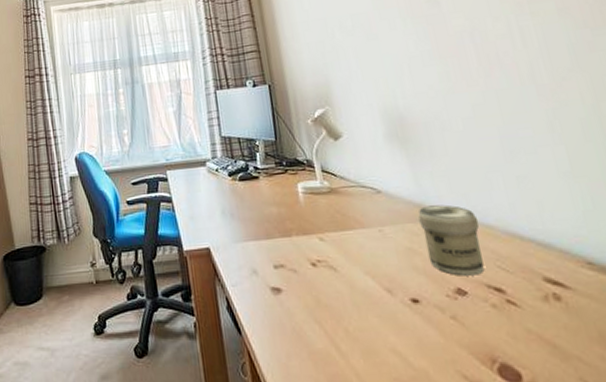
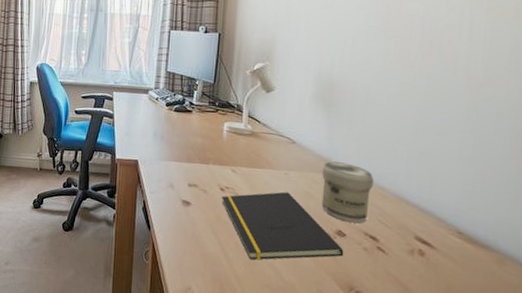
notepad: none [314,253,473,349] -> present [221,191,344,261]

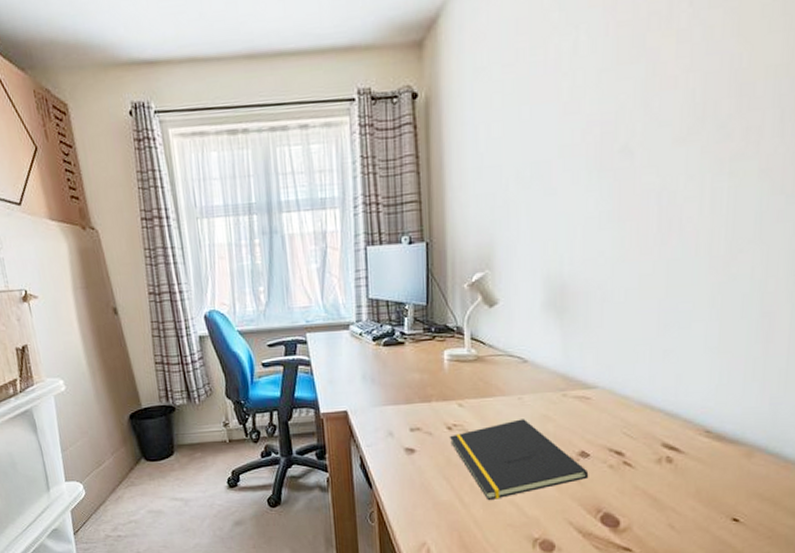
jar: present [321,161,375,224] -> none [559,375,617,441]

